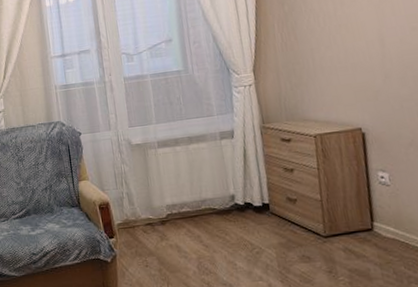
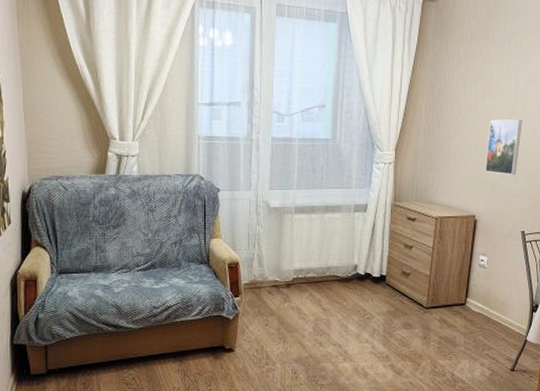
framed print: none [355,19,402,81] -> present [485,119,522,175]

